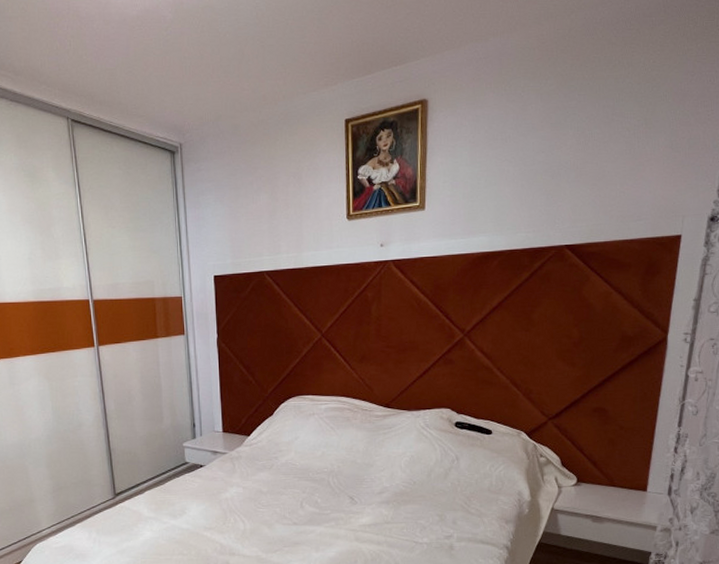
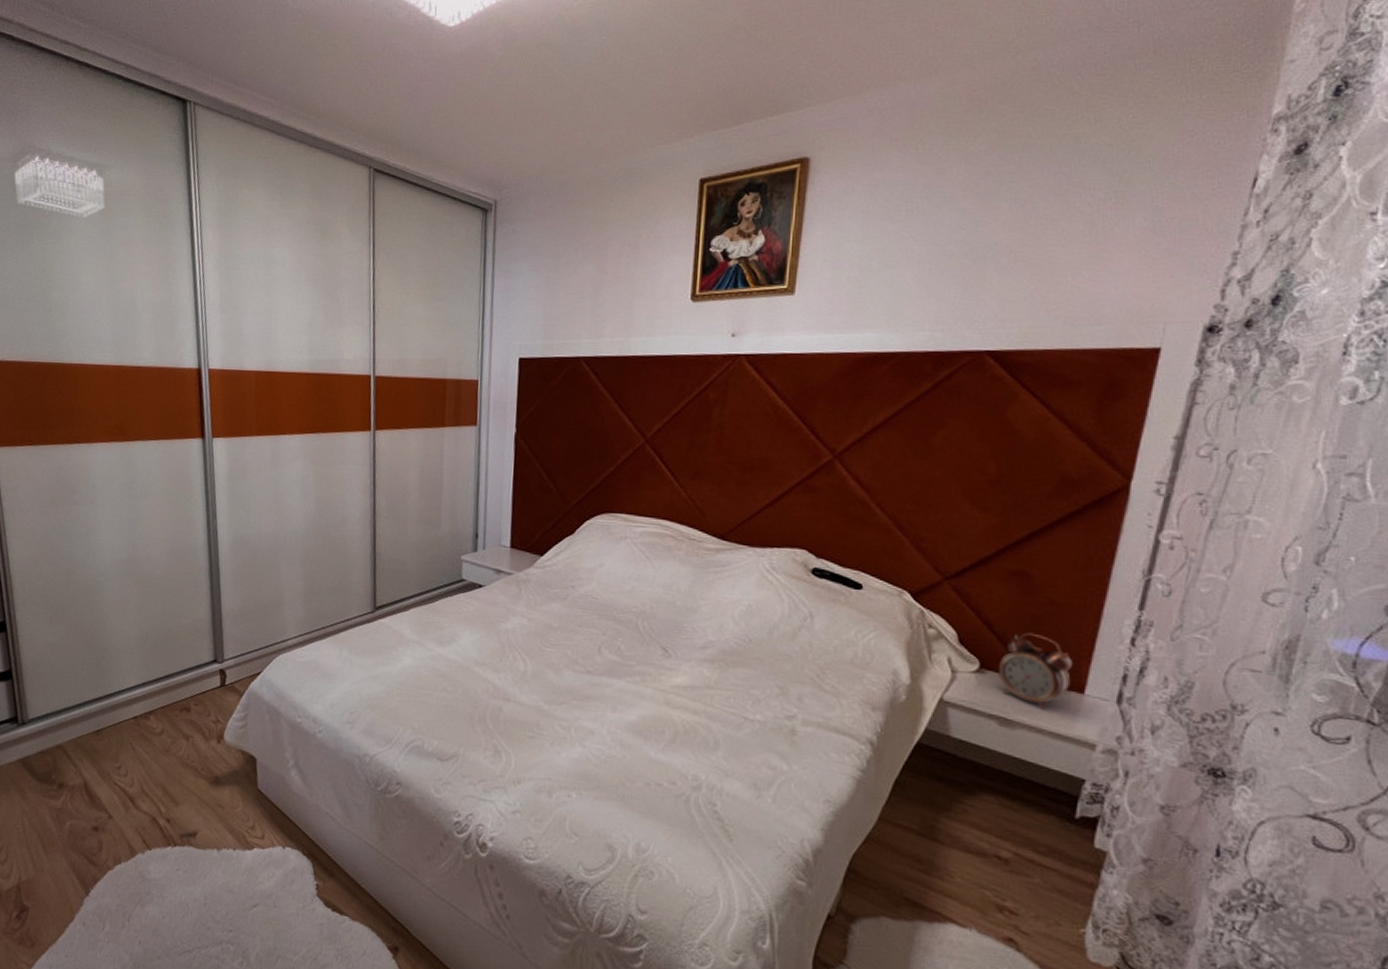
alarm clock: none [589,452,638,506] -> present [997,632,1073,710]

